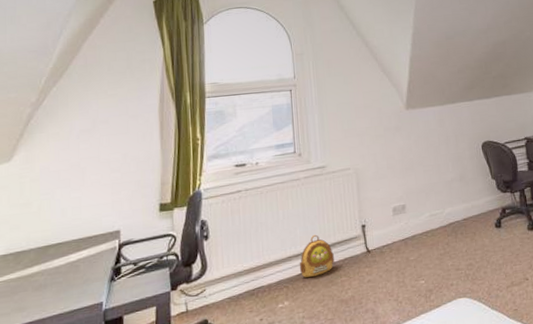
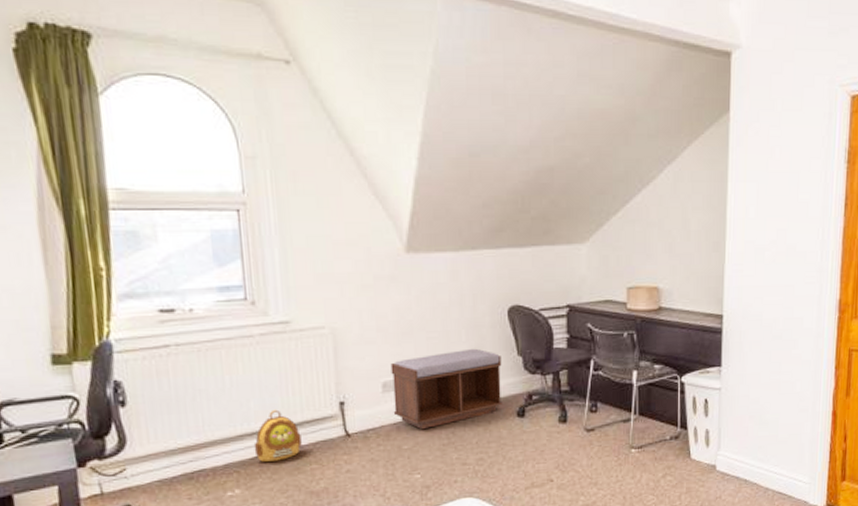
bench: none [398,176,484,244] -> present [390,348,503,430]

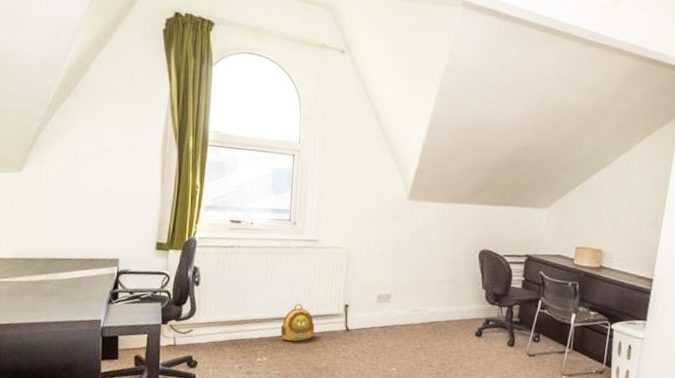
bench: present [390,348,503,430] -> none [382,278,470,335]

